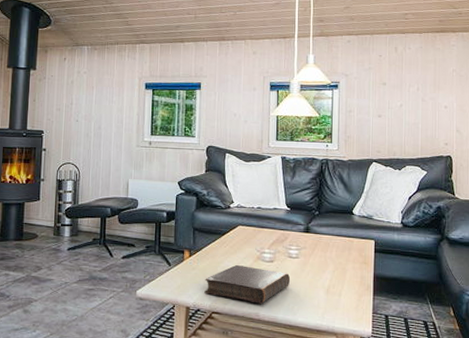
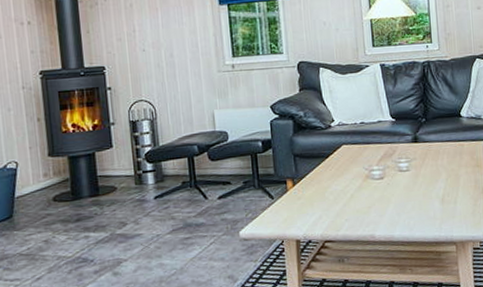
book: present [204,265,291,304] -> none [313,187,404,225]

